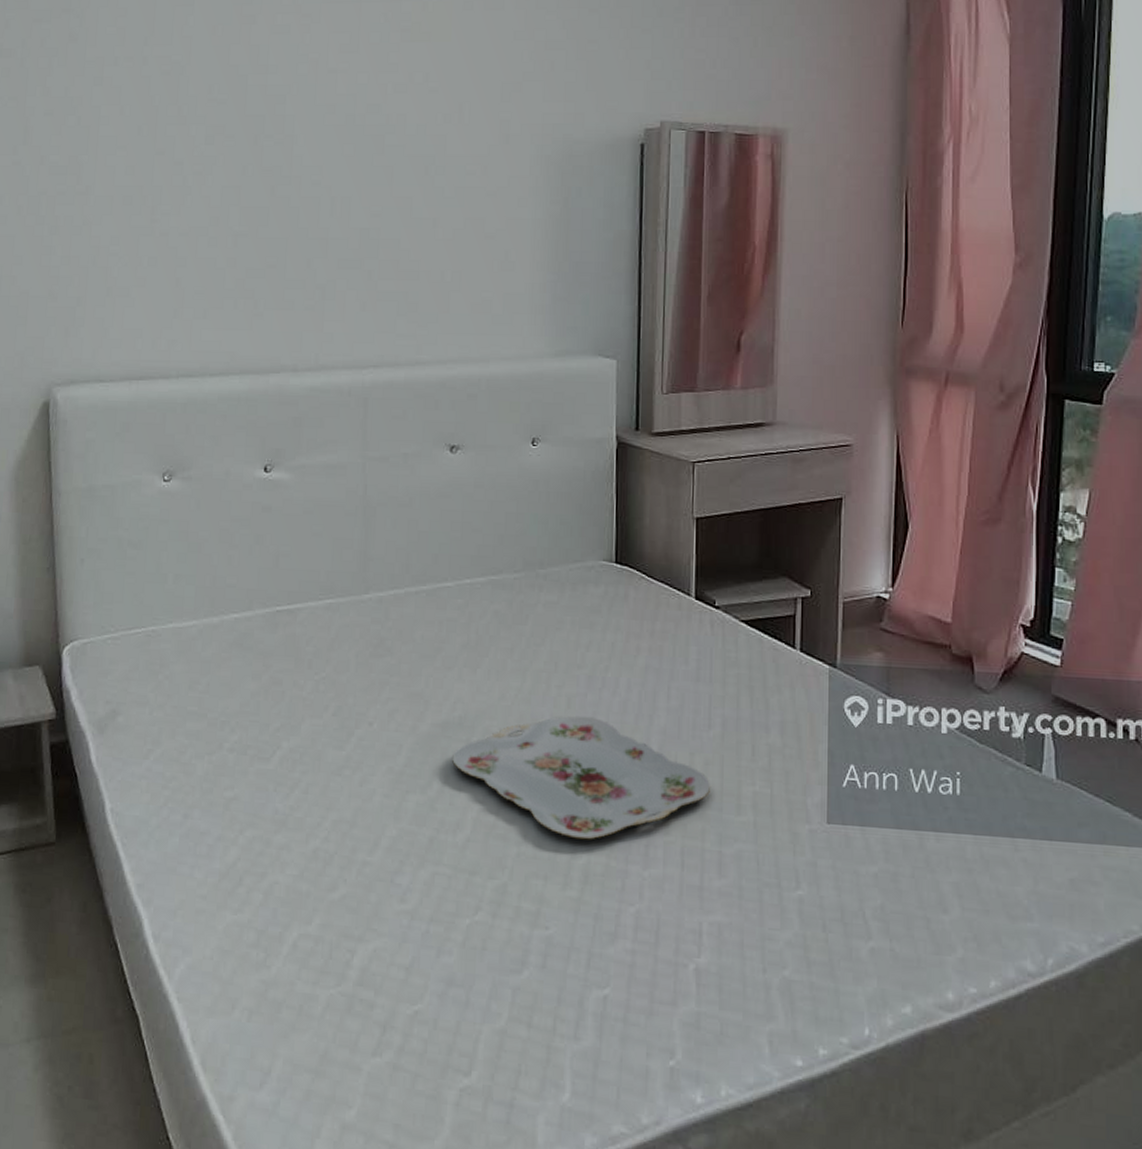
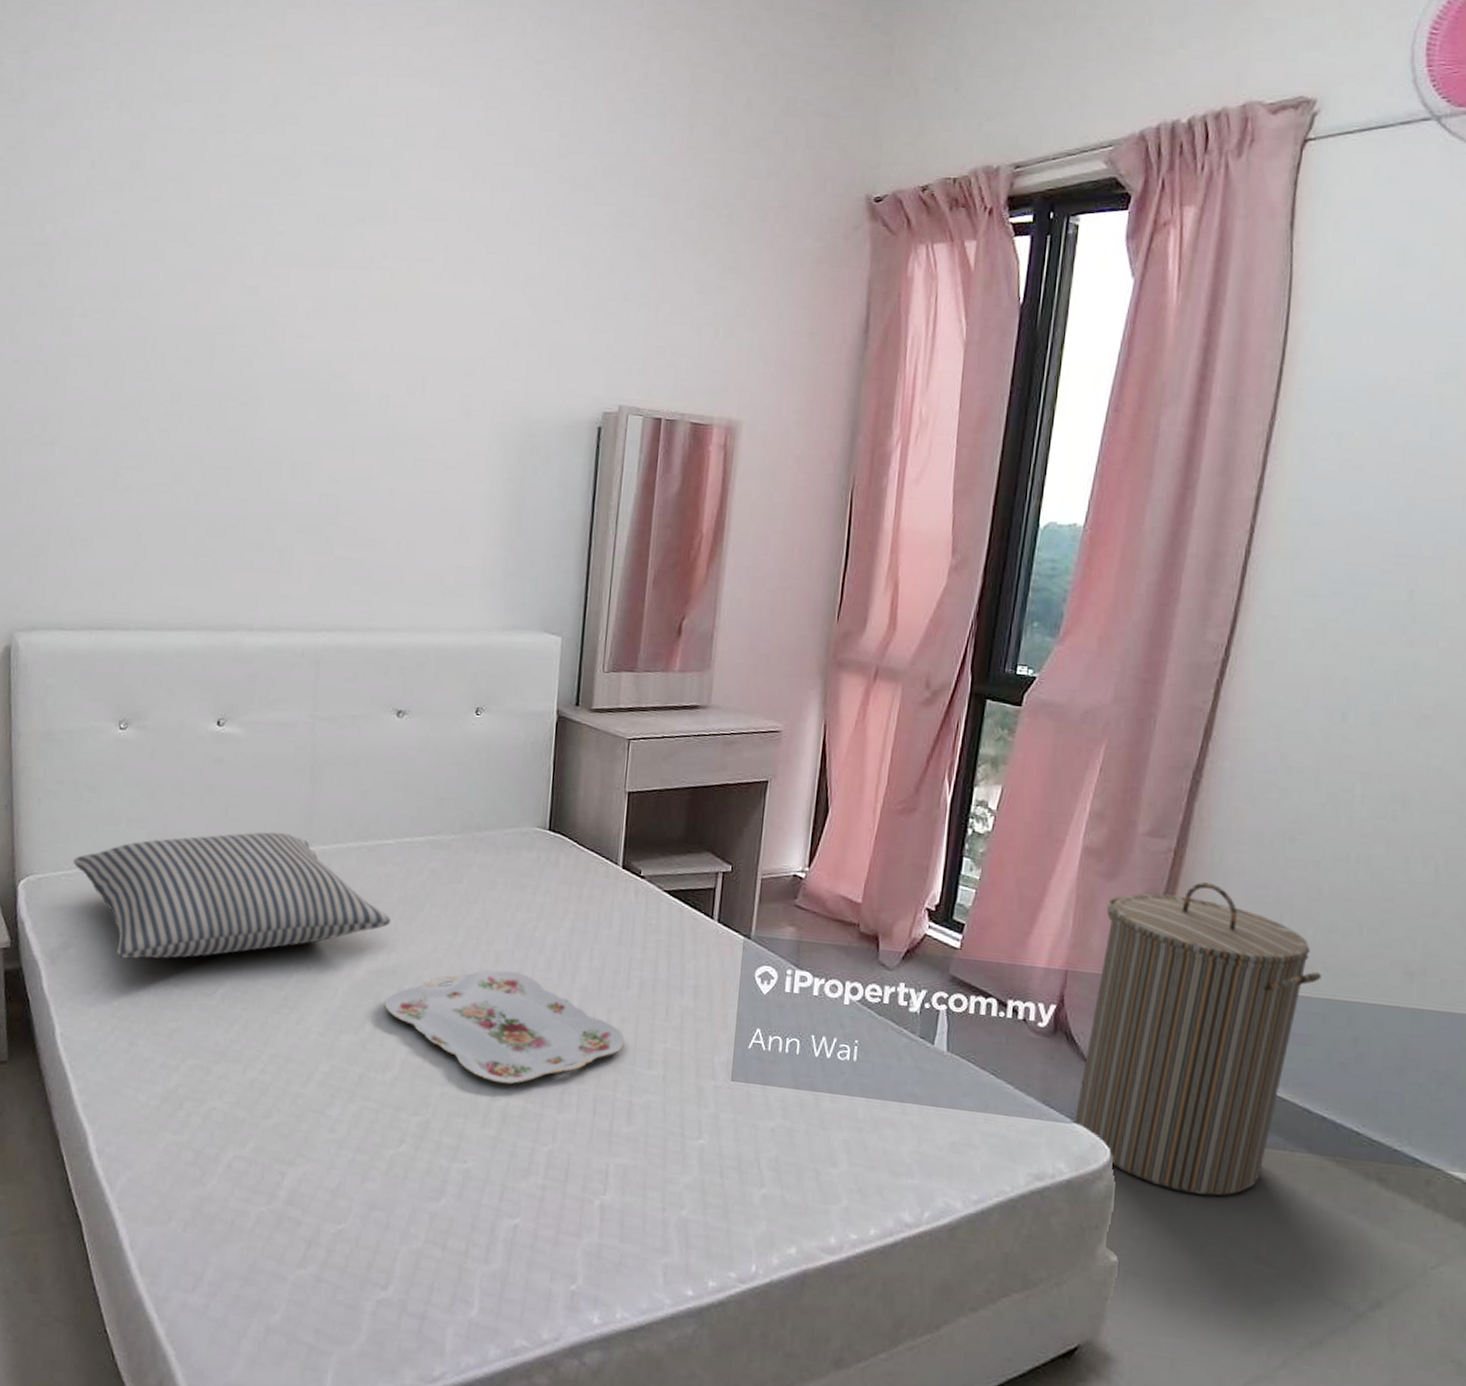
pillow: none [119,580,455,725] -> present [73,832,391,959]

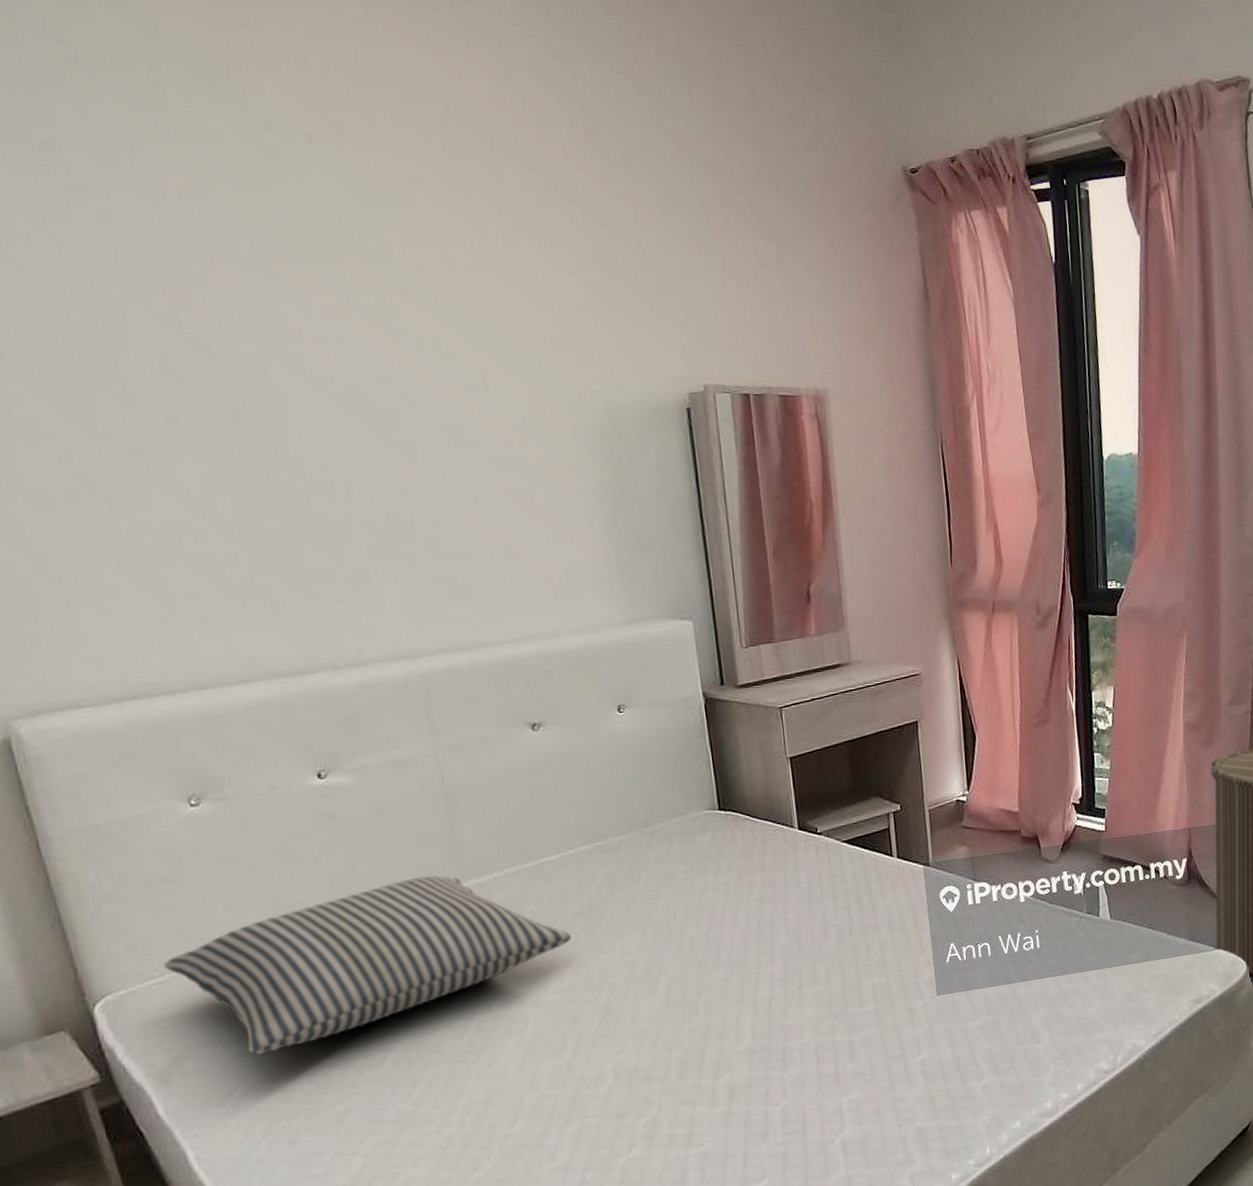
serving tray: present [385,970,625,1085] -> none [583,952,834,1062]

